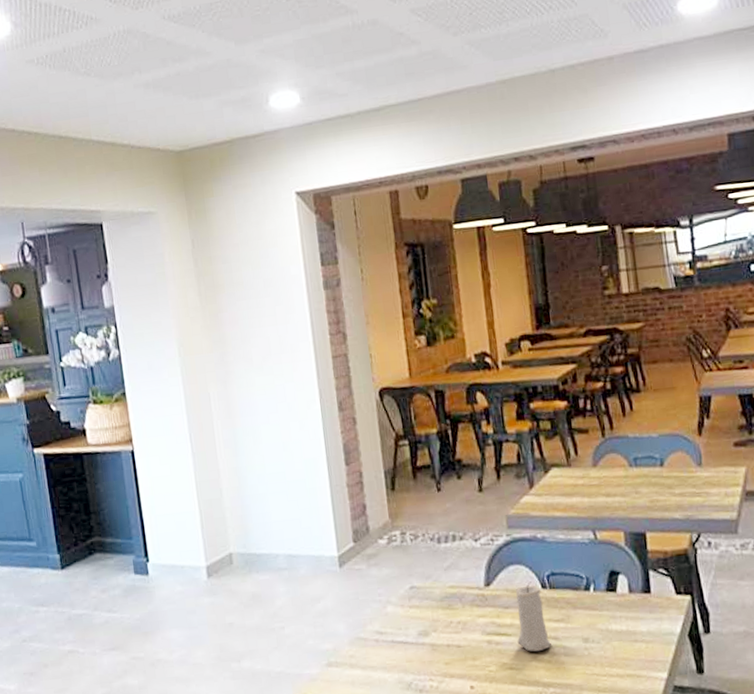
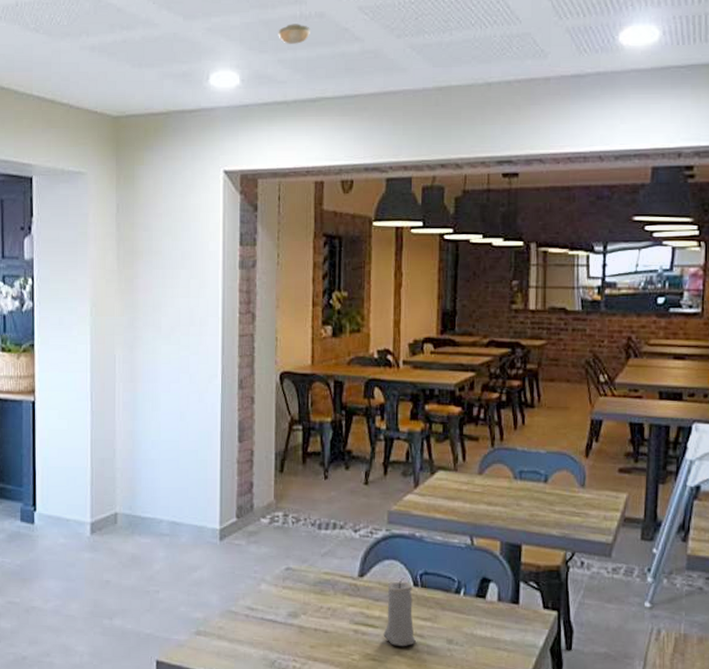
smoke detector: none [332,34,365,56] -> present [278,24,310,44]

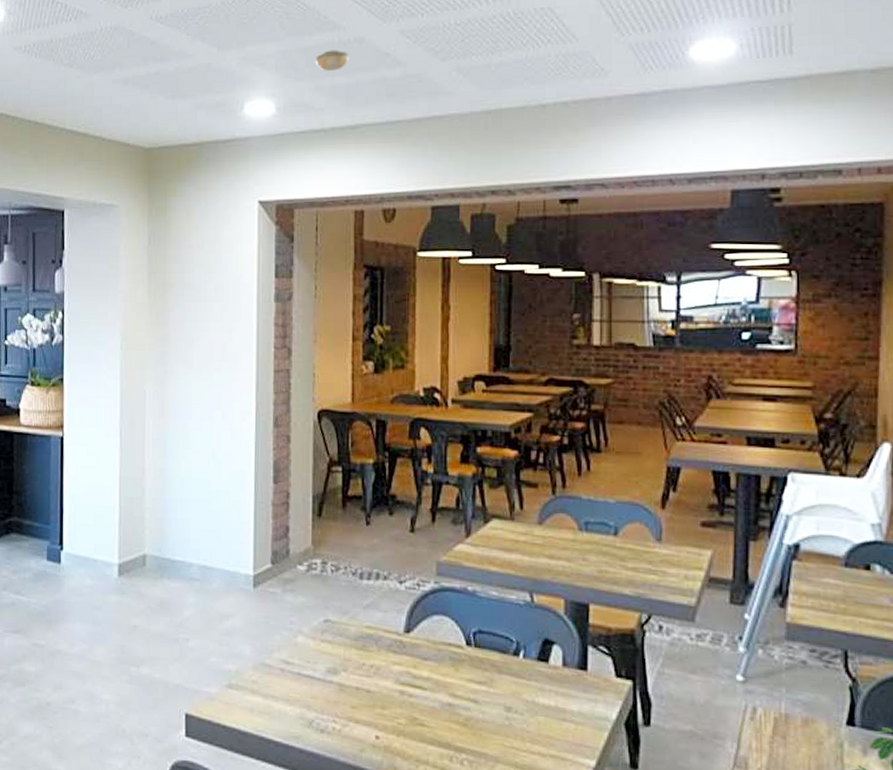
candle: present [383,578,416,647] -> none [432,635,469,713]

